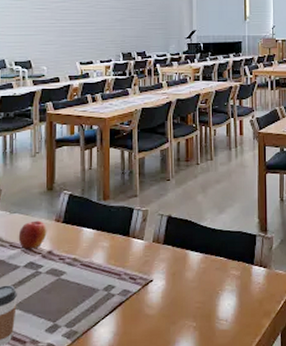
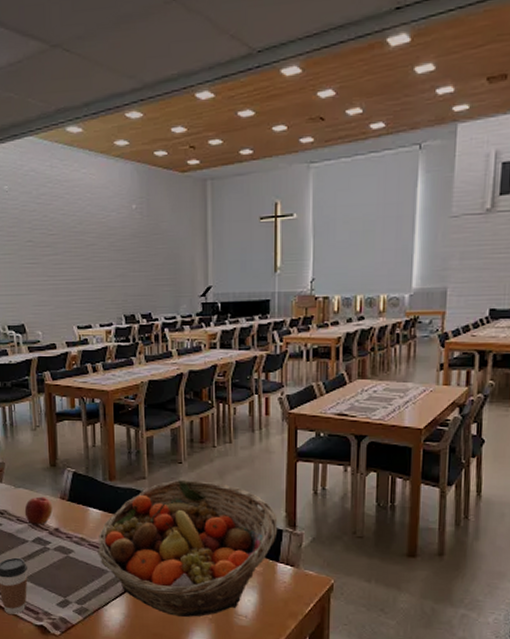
fruit basket: none [89,195,252,328] -> present [98,479,278,617]

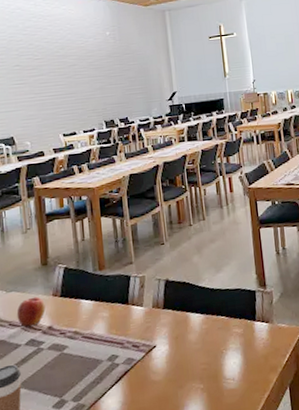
fruit basket: present [98,479,278,617] -> none [91,257,252,393]

